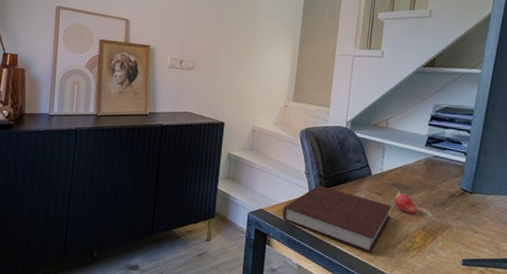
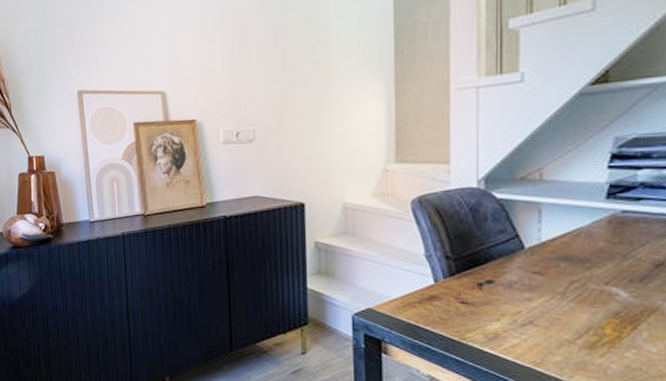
notebook: present [282,185,392,252] -> none [400,270,562,353]
fruit: present [393,191,418,214] -> none [562,266,604,295]

